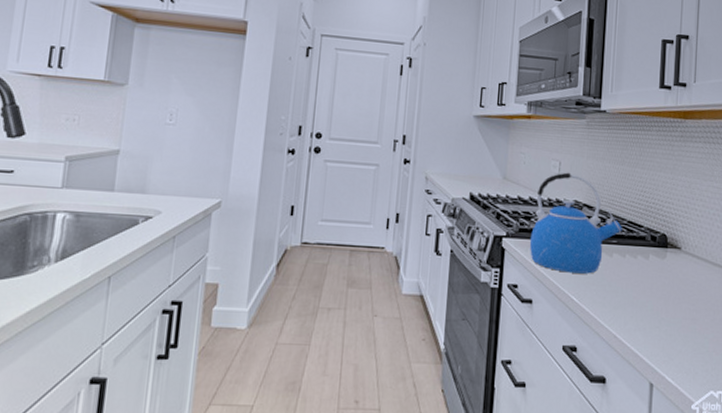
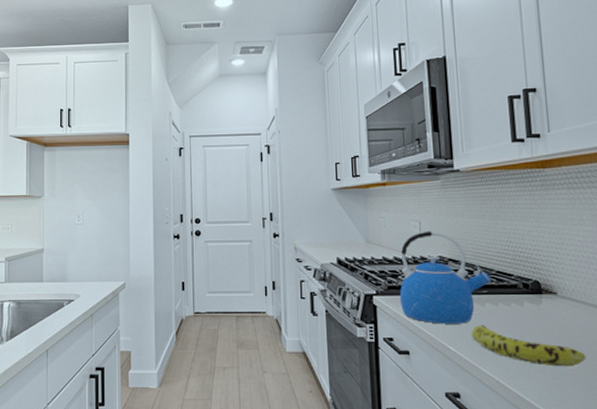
fruit: none [596,276,699,324] -> present [471,325,586,367]

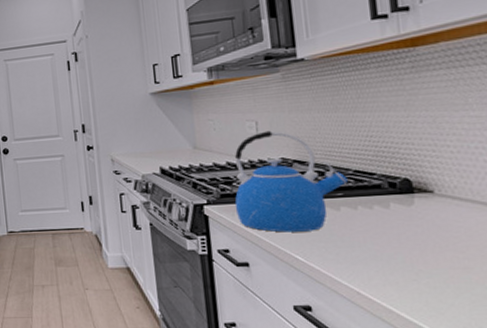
fruit: present [471,325,586,367] -> none [324,231,474,275]

